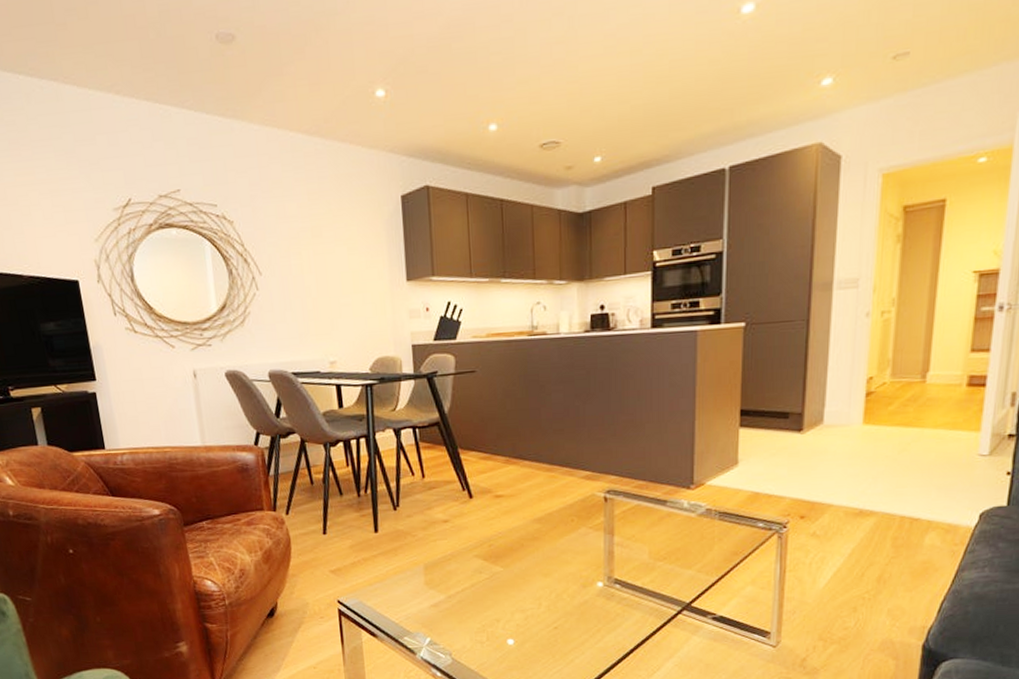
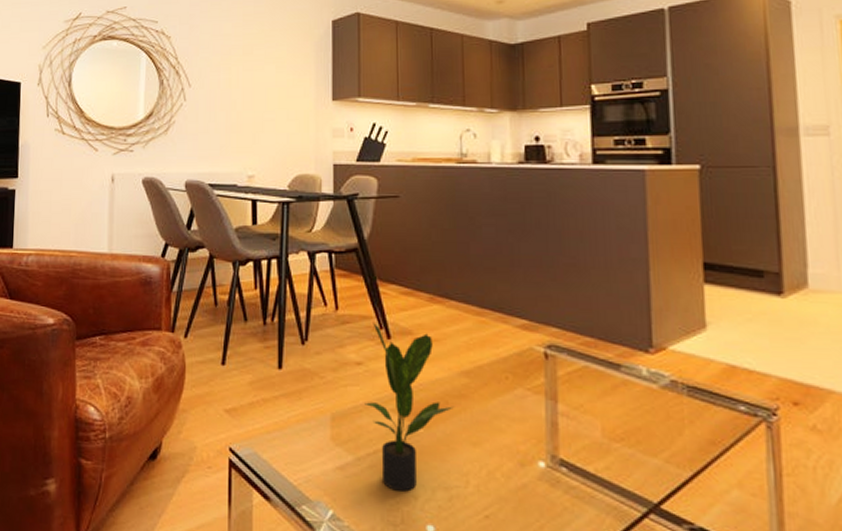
potted plant: none [452,486,528,617] -> present [364,323,454,492]

